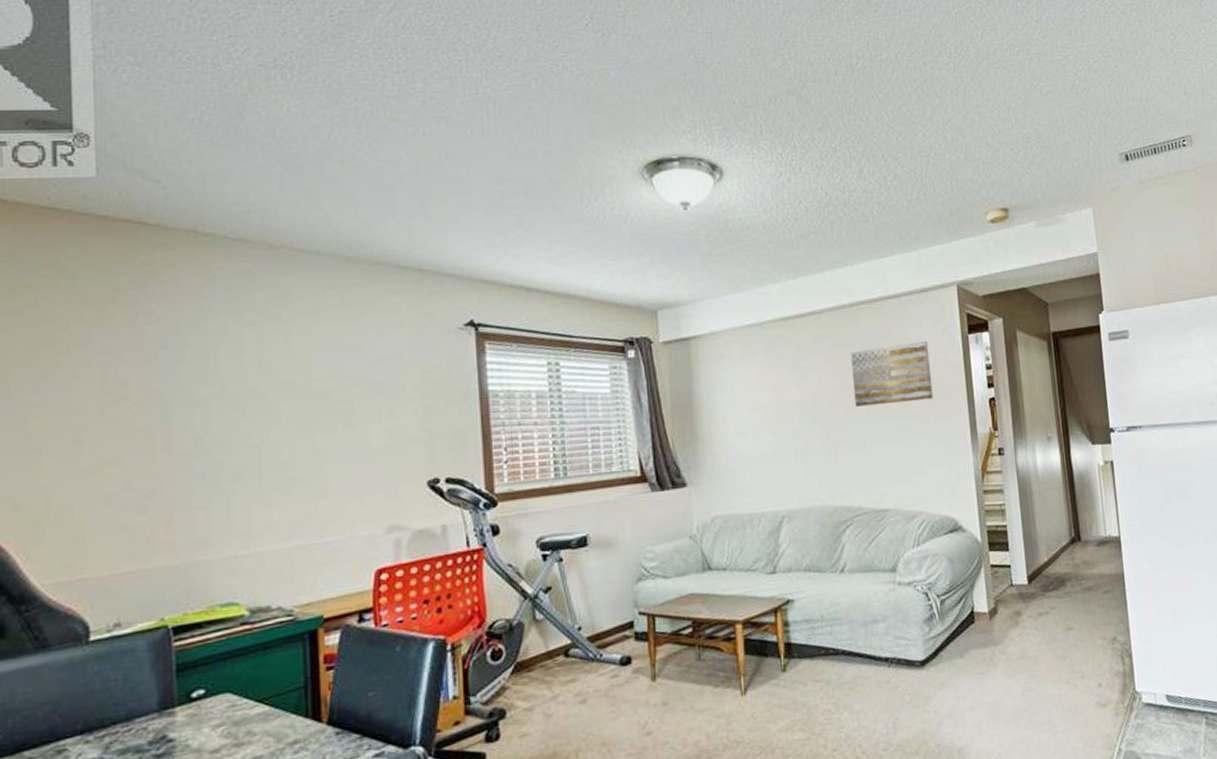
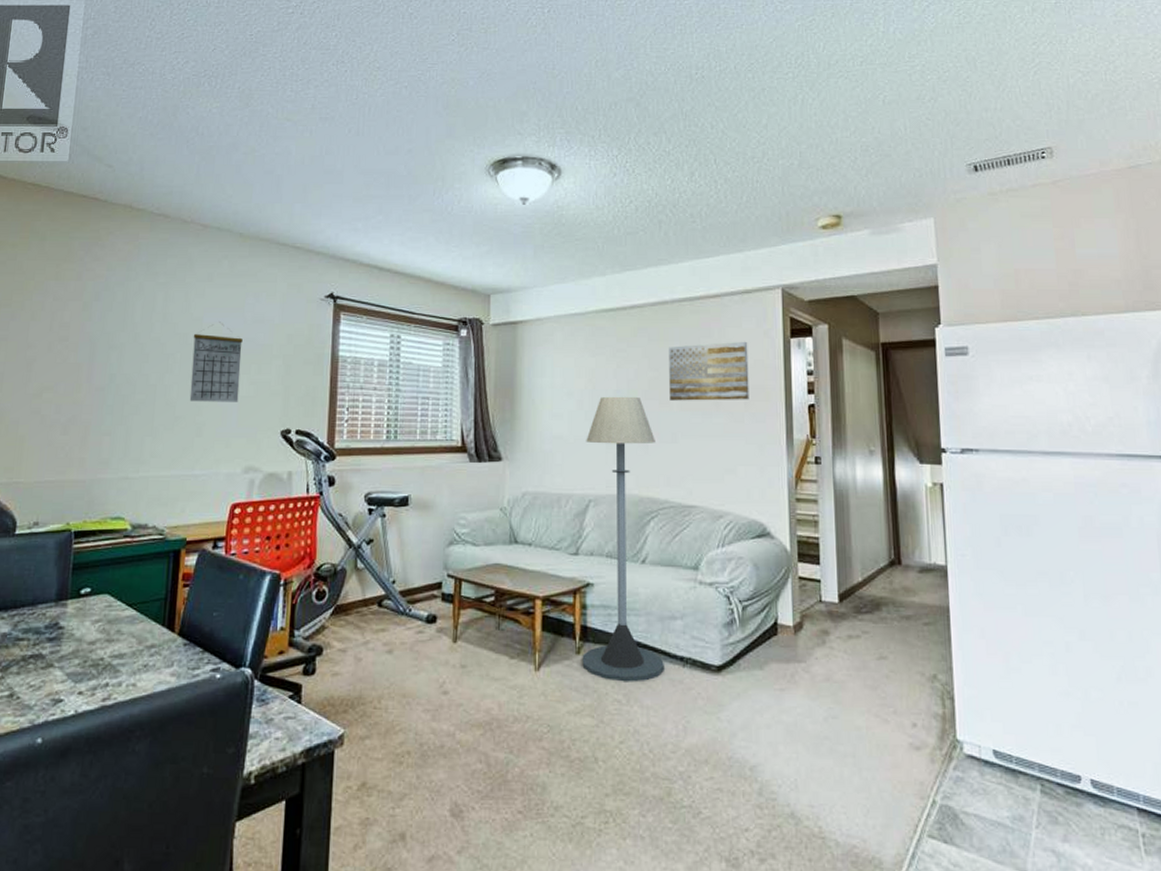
calendar: none [301,363,370,459] -> present [189,322,243,402]
floor lamp: none [774,405,871,693] -> present [582,396,664,682]

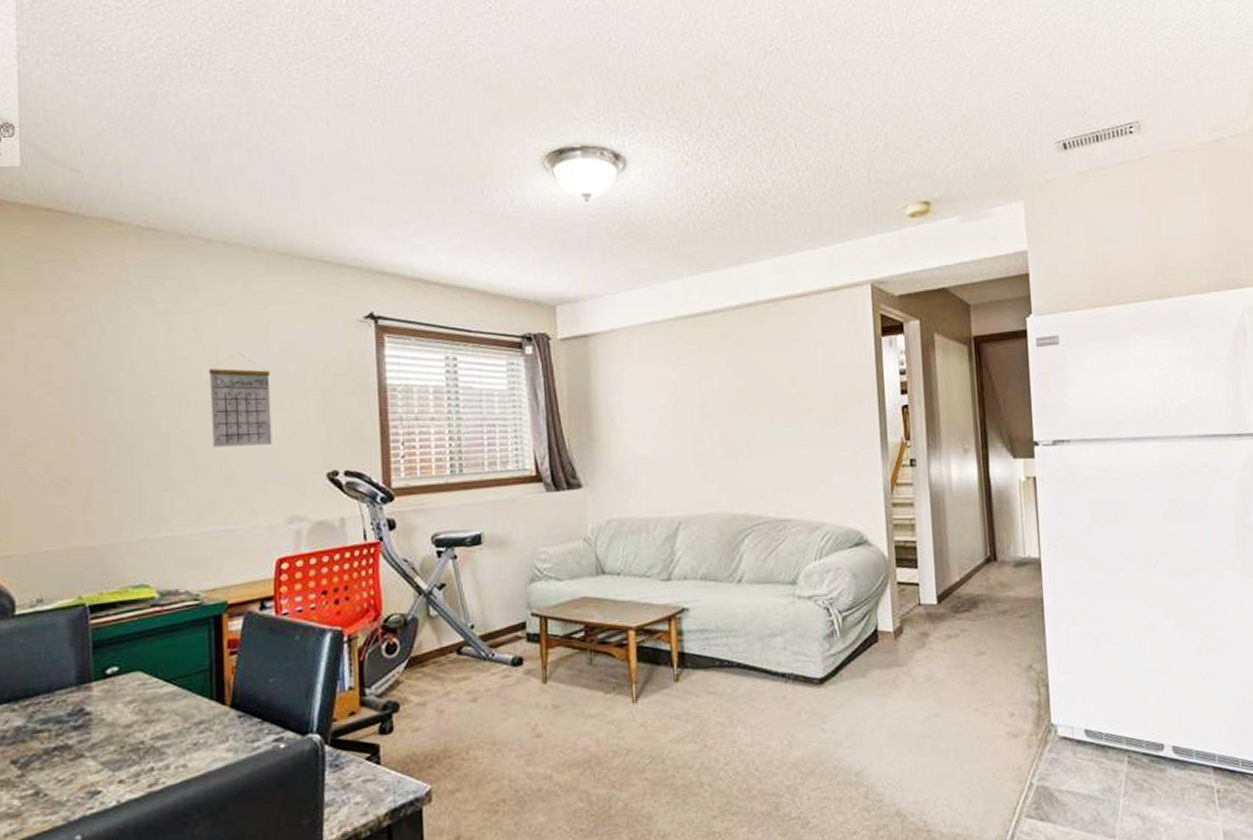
floor lamp: present [582,396,664,682] -> none [672,408,766,705]
wall art: present [669,341,749,401] -> none [755,342,842,411]

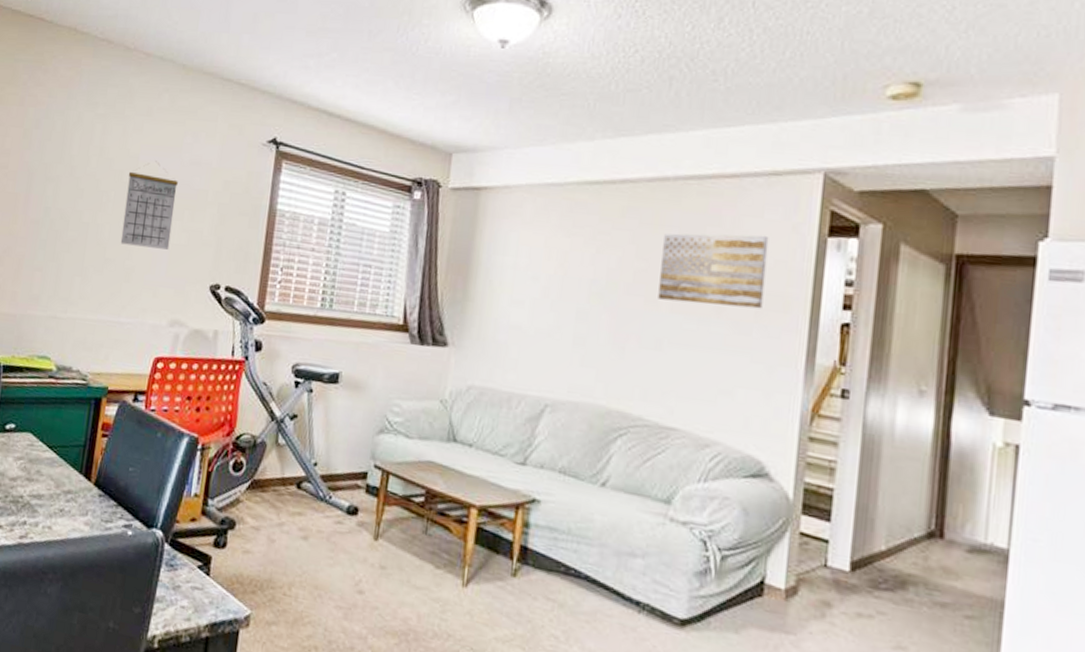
wall art: none [755,342,842,411] -> present [658,233,769,309]

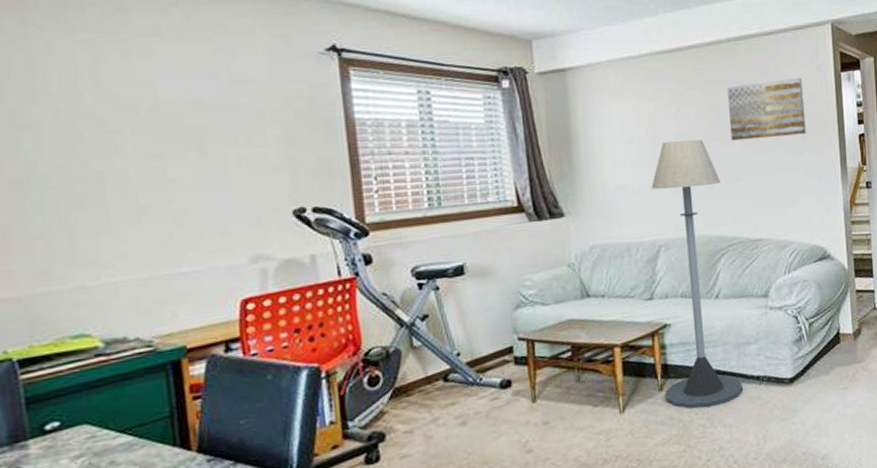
calendar: present [120,161,178,250] -> none [145,86,228,187]
floor lamp: none [517,285,635,621] -> present [651,139,743,409]

